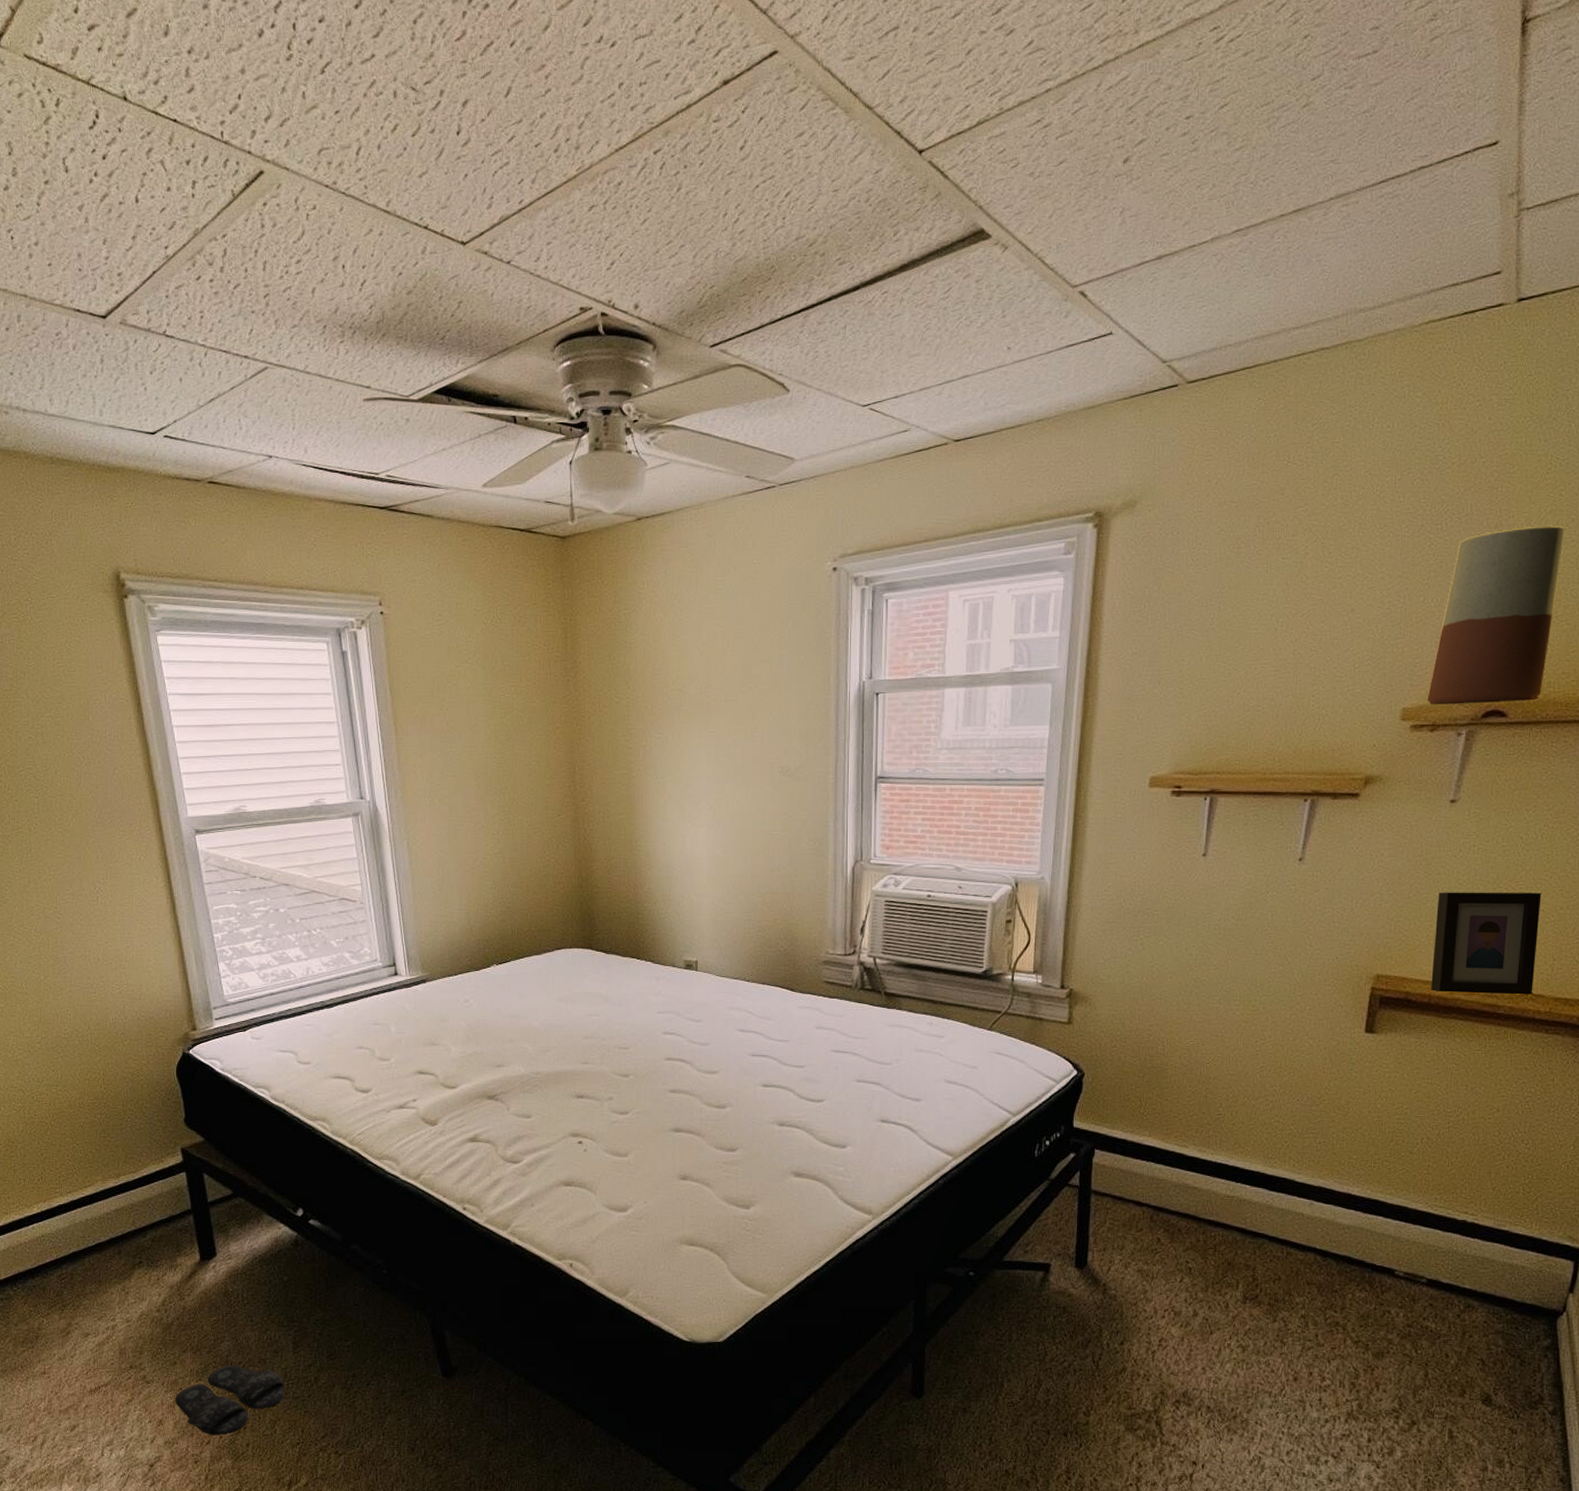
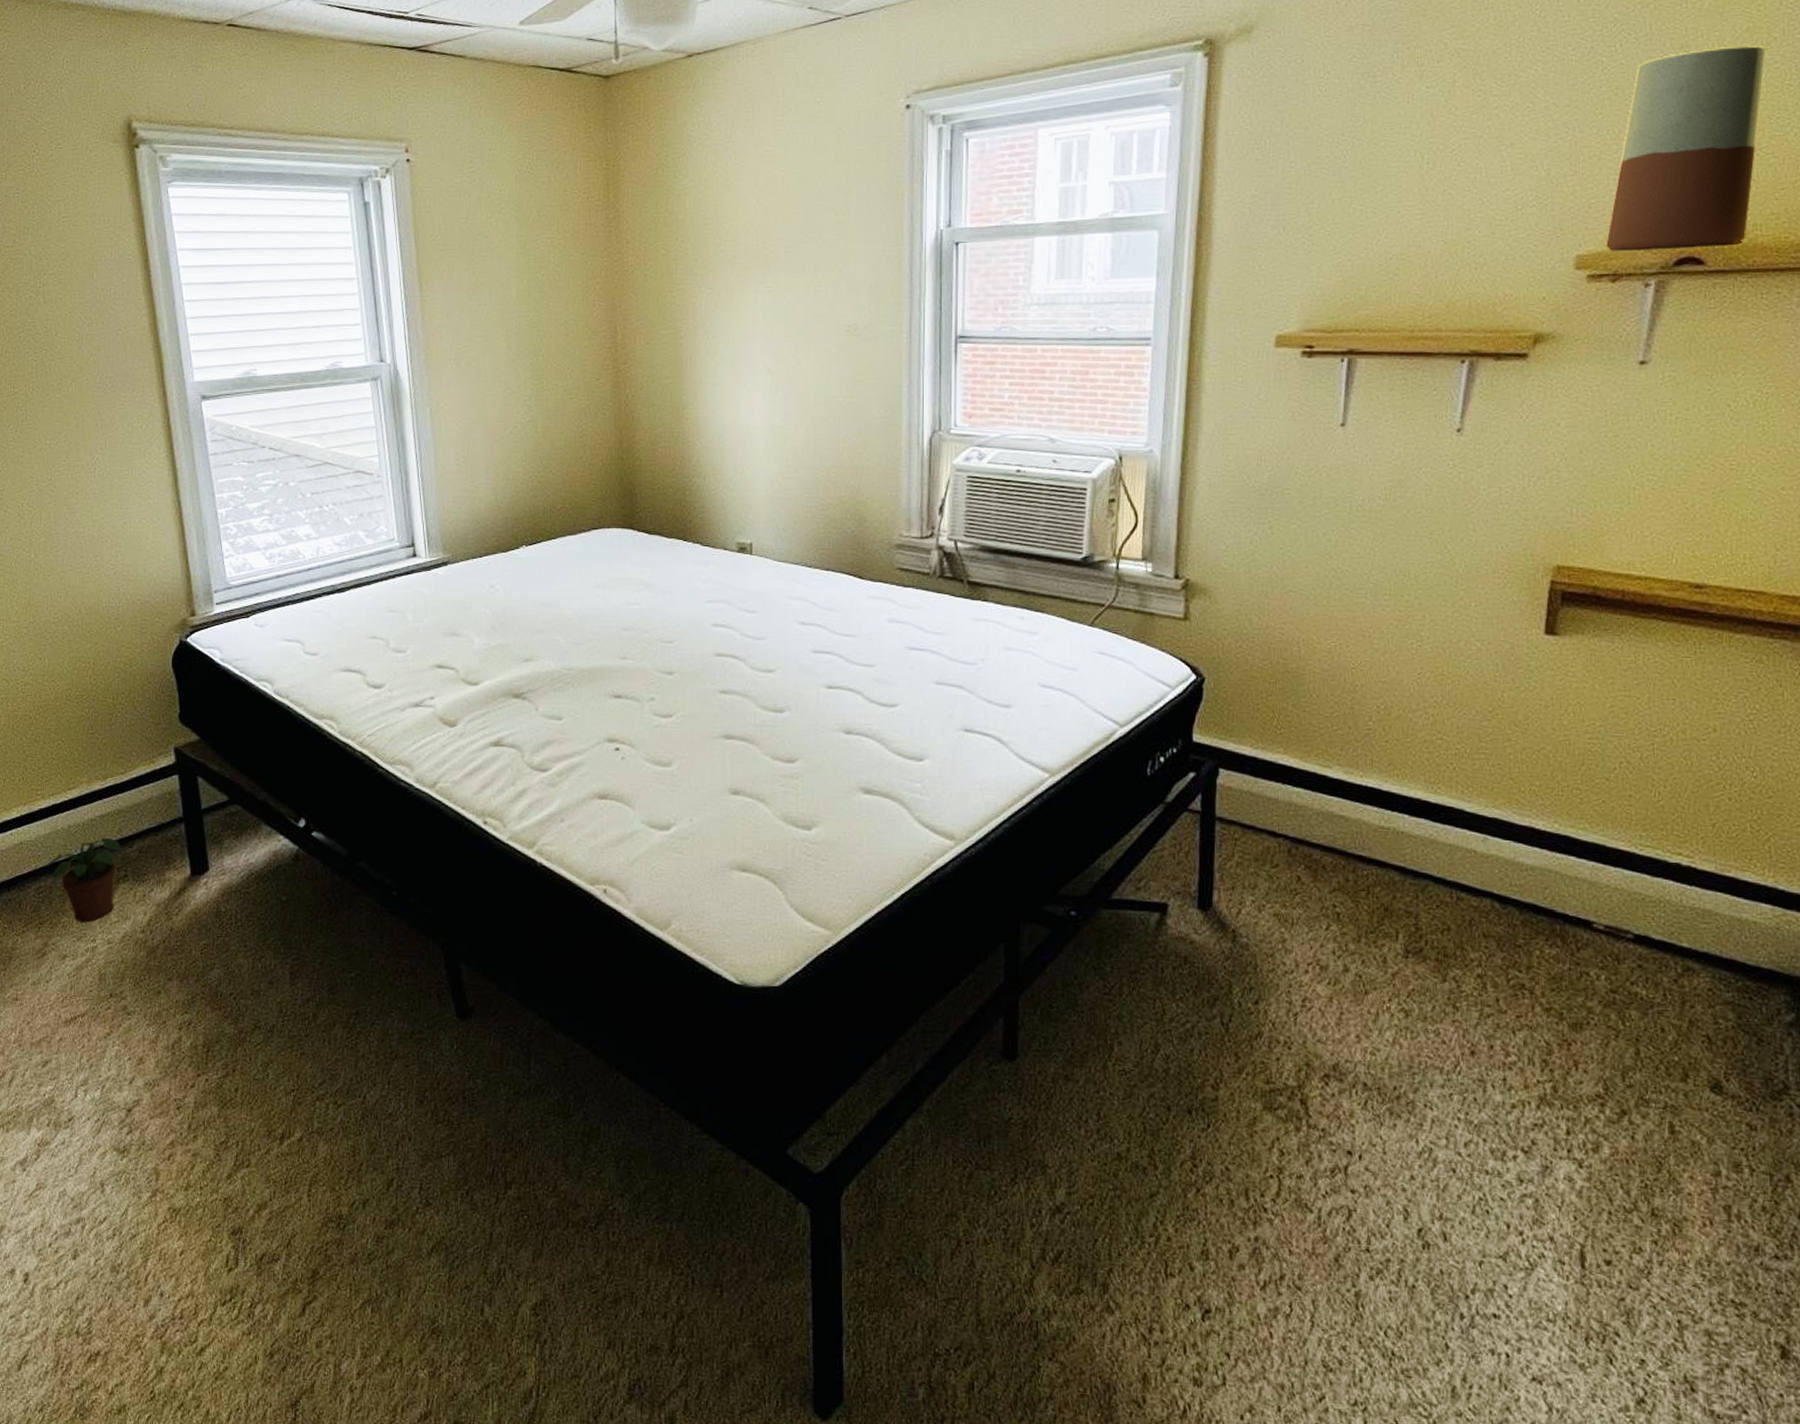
potted plant: none [65,1229,137,1303] -> present [45,837,123,922]
slippers: present [175,1364,285,1435] -> none [158,995,280,1077]
picture frame: present [1431,892,1541,995] -> none [1624,469,1757,591]

